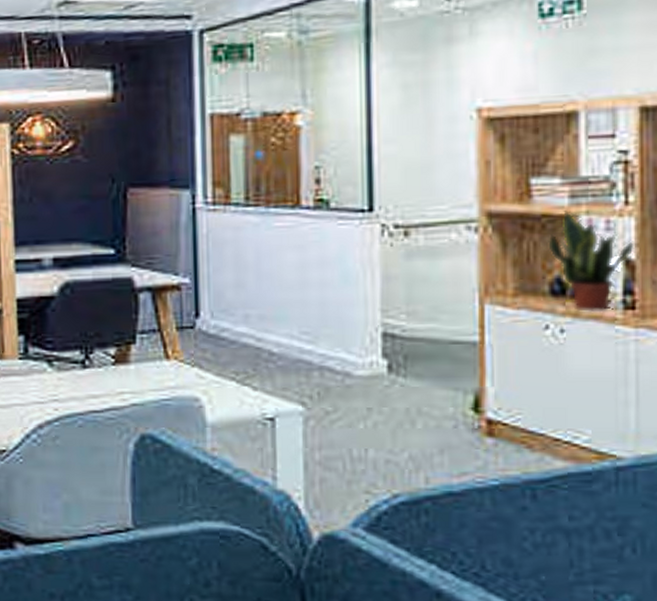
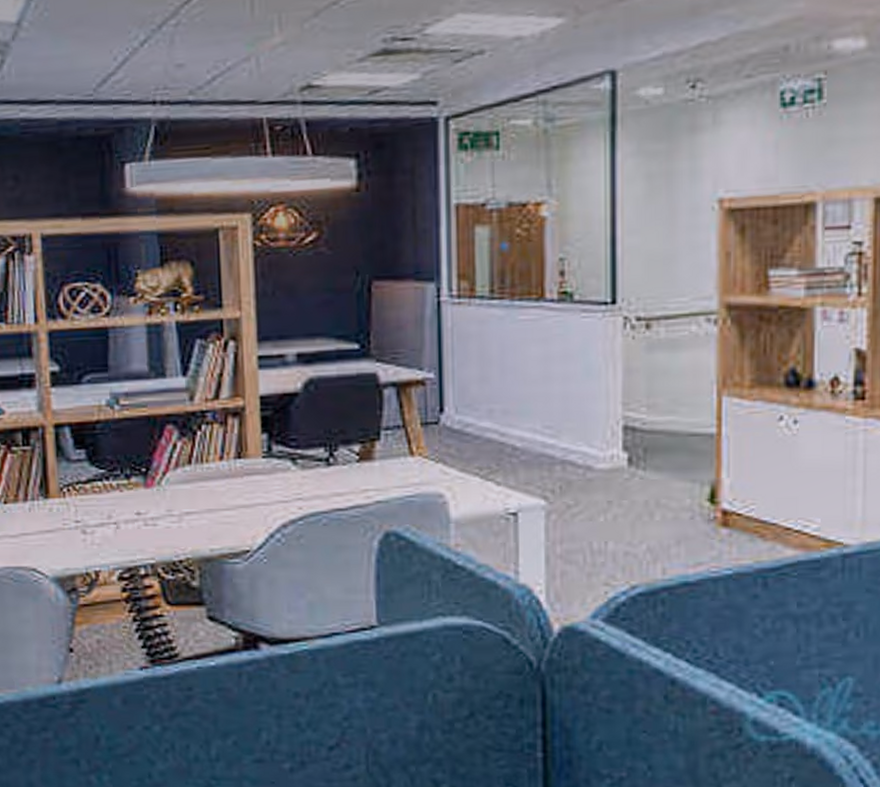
potted plant: present [548,211,635,313] -> none [784,302,866,404]

